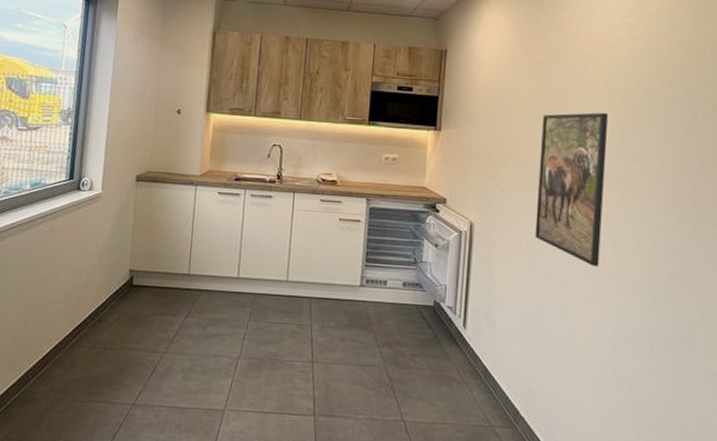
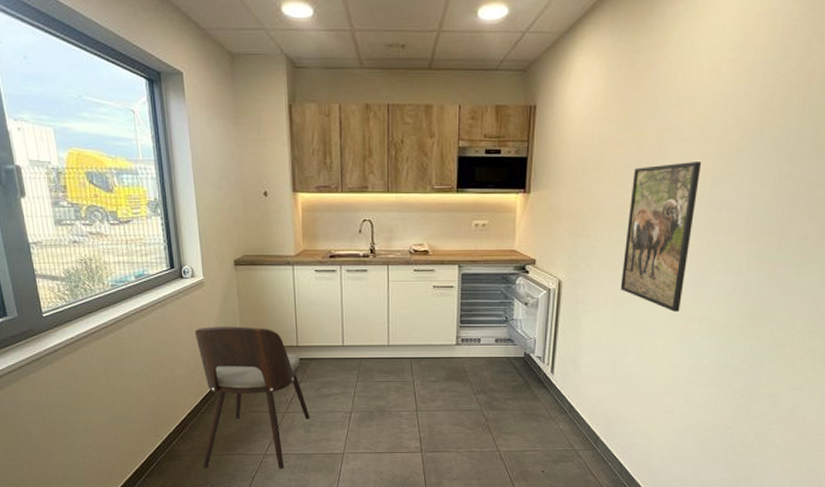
dining chair: none [58,245,192,426] -> present [194,326,311,469]

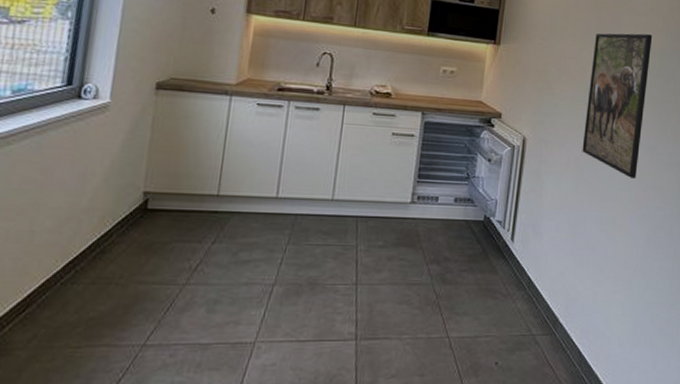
dining chair: present [194,326,311,469] -> none [43,163,219,369]

